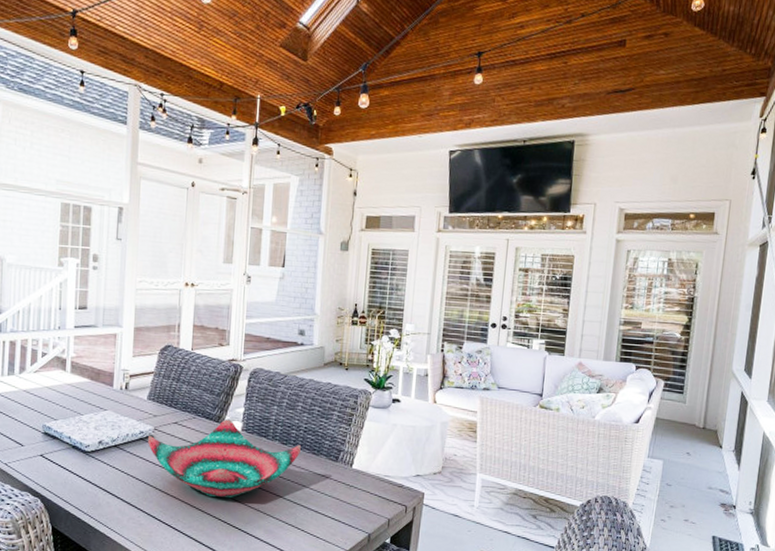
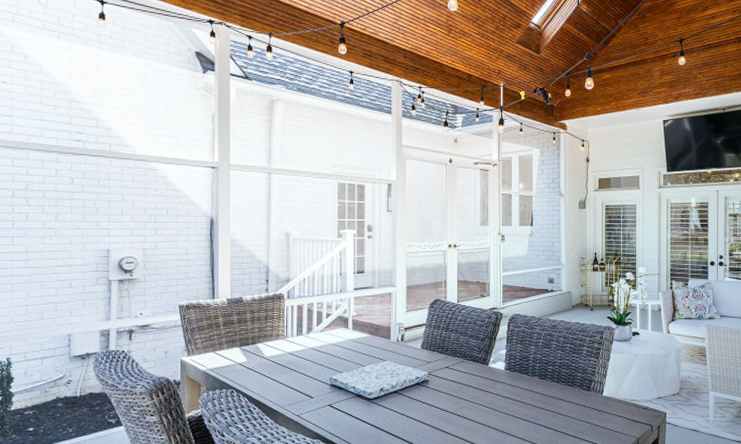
decorative bowl: present [148,419,301,499] -> none [424,361,557,431]

